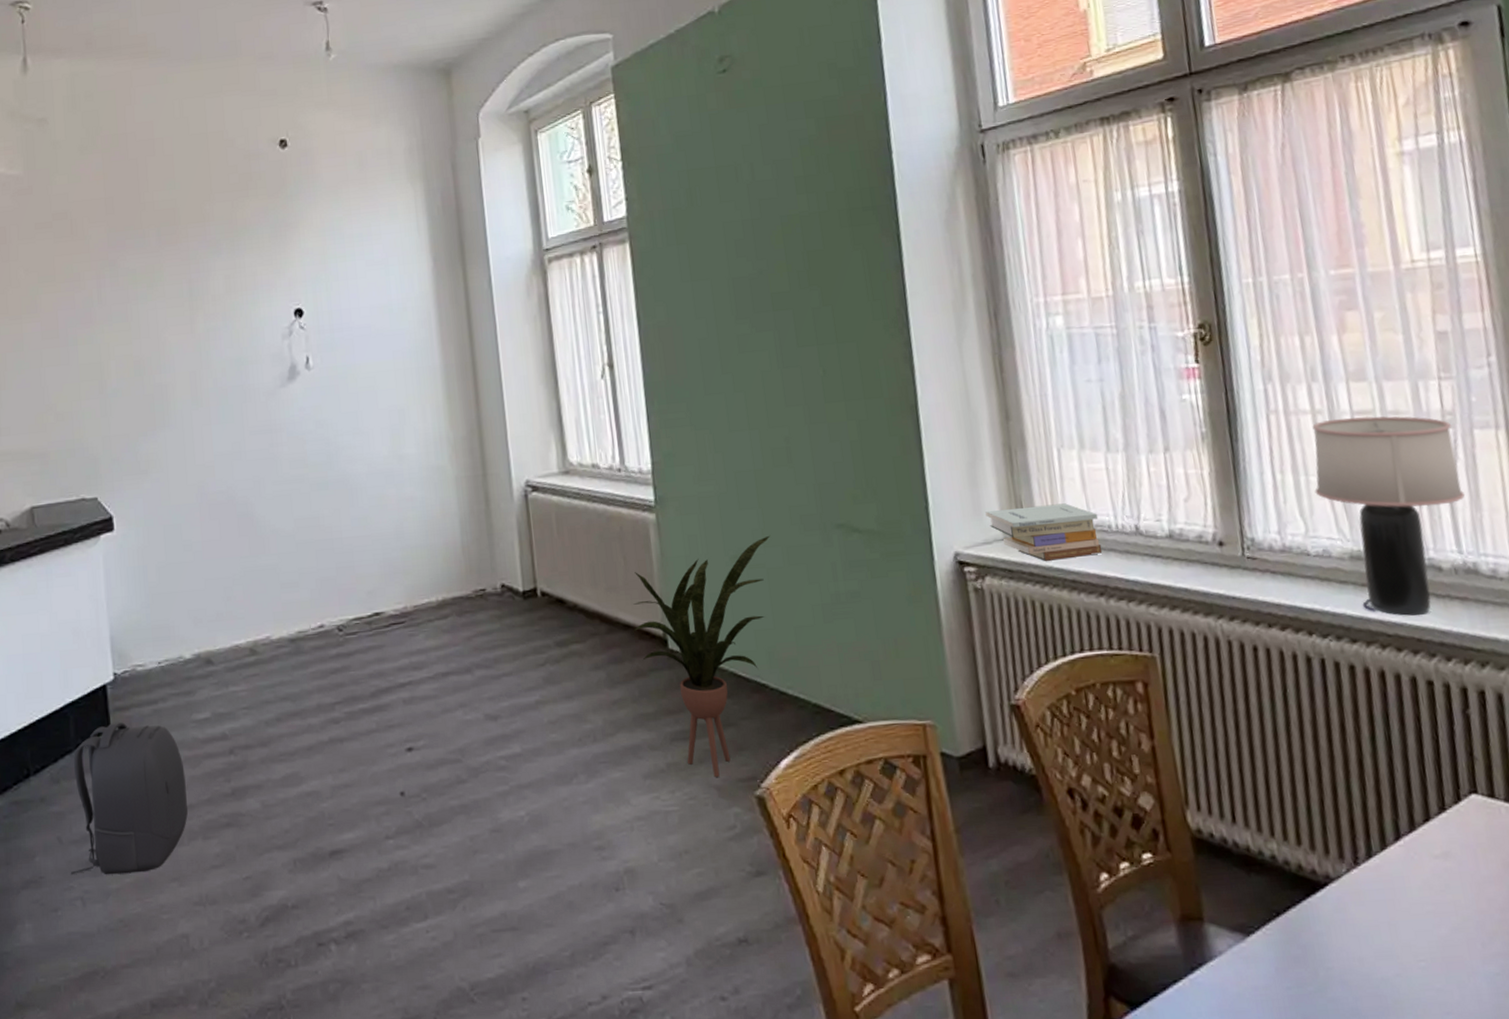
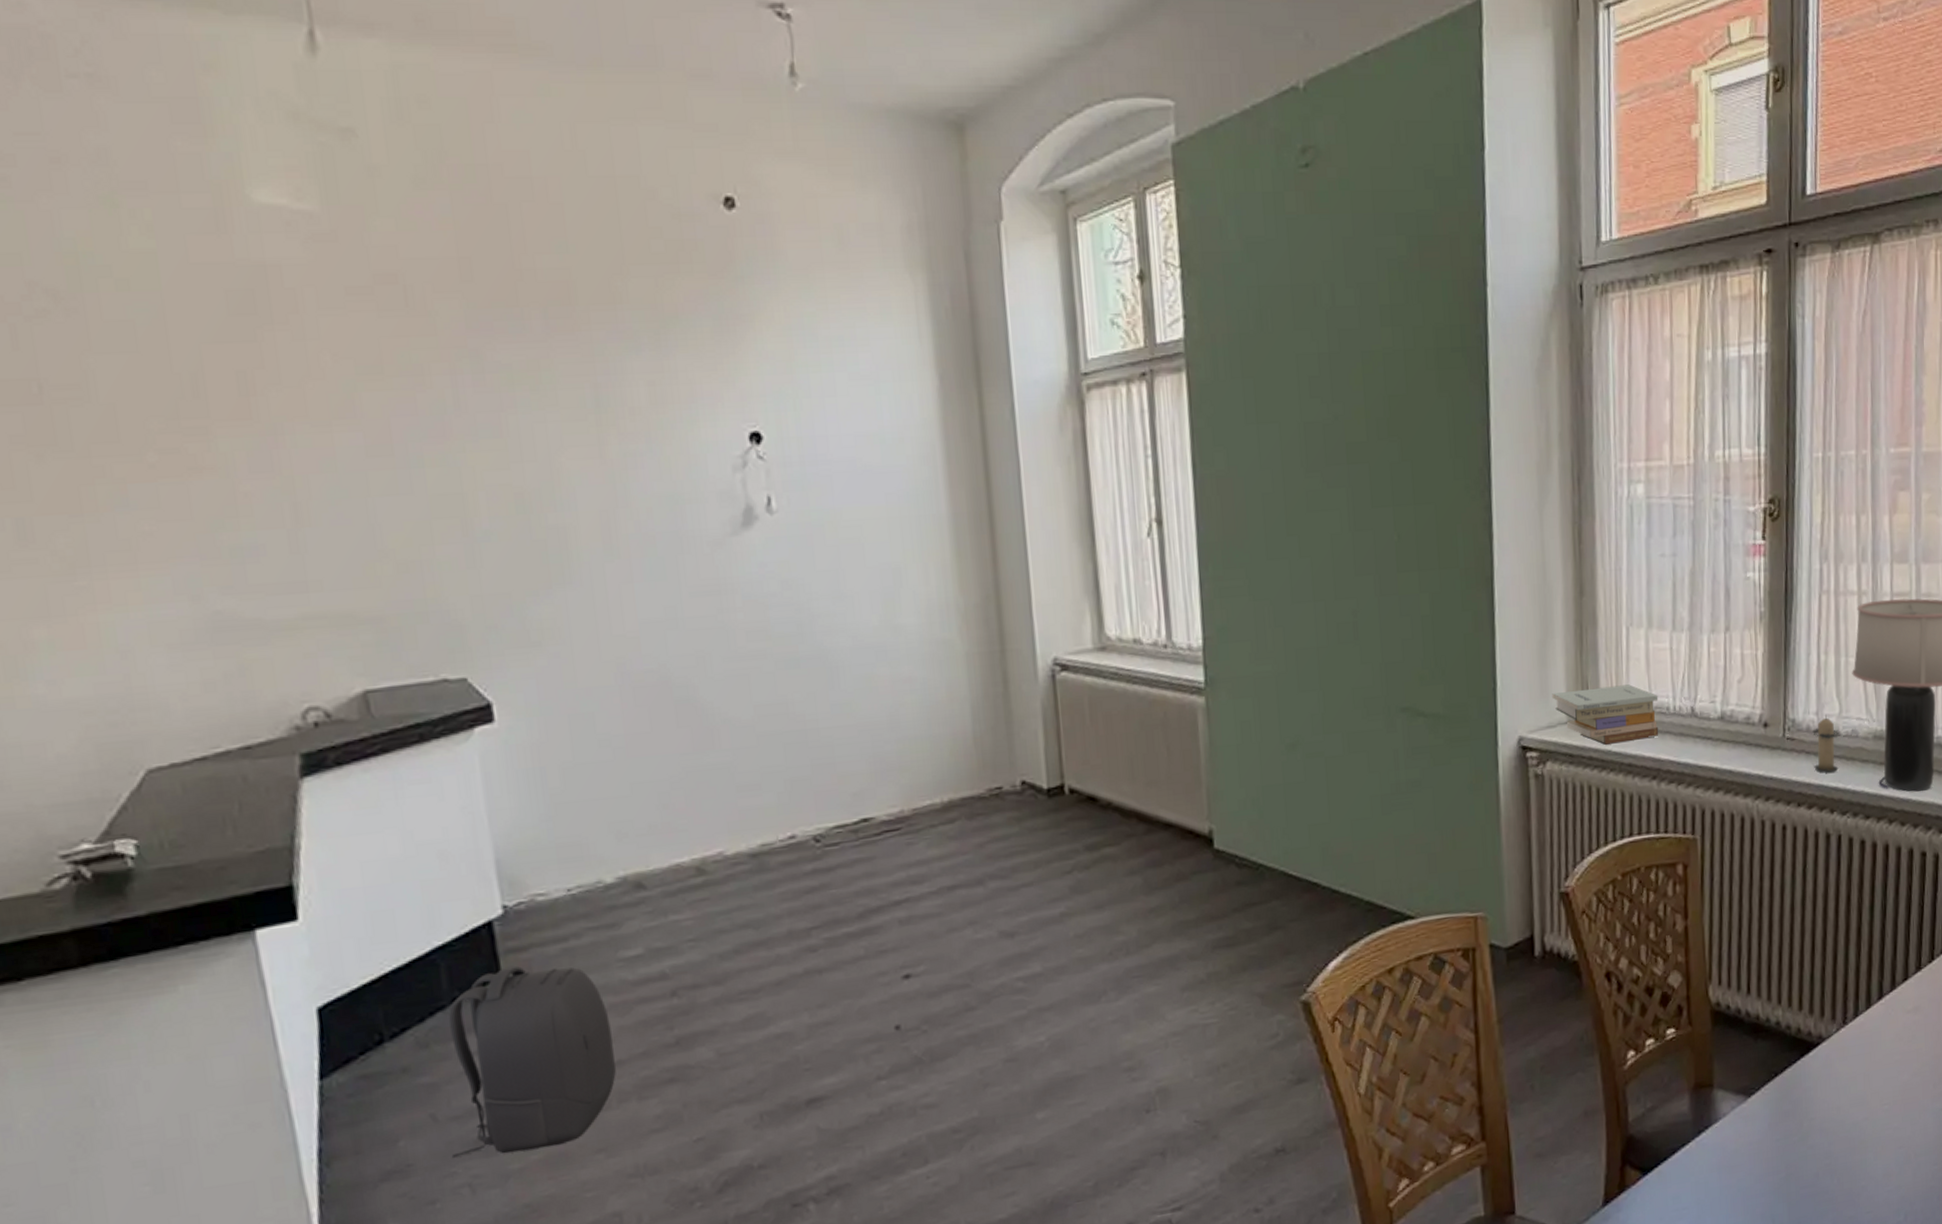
house plant: present [633,535,771,777] -> none [1174,720,1331,984]
candle: none [1276,533,1312,594] -> present [1812,714,1840,774]

